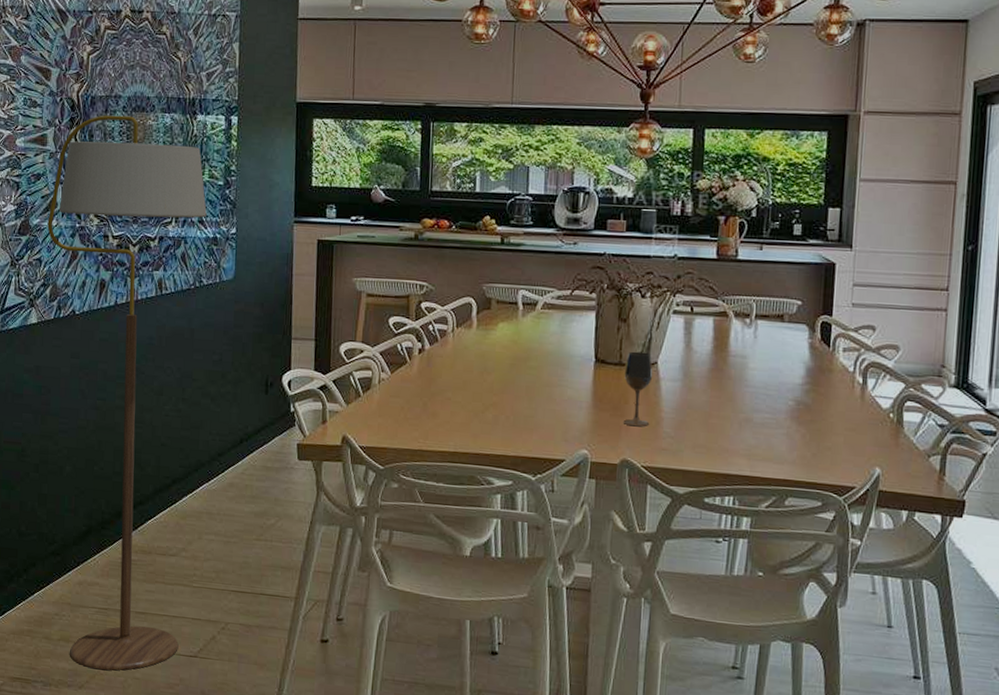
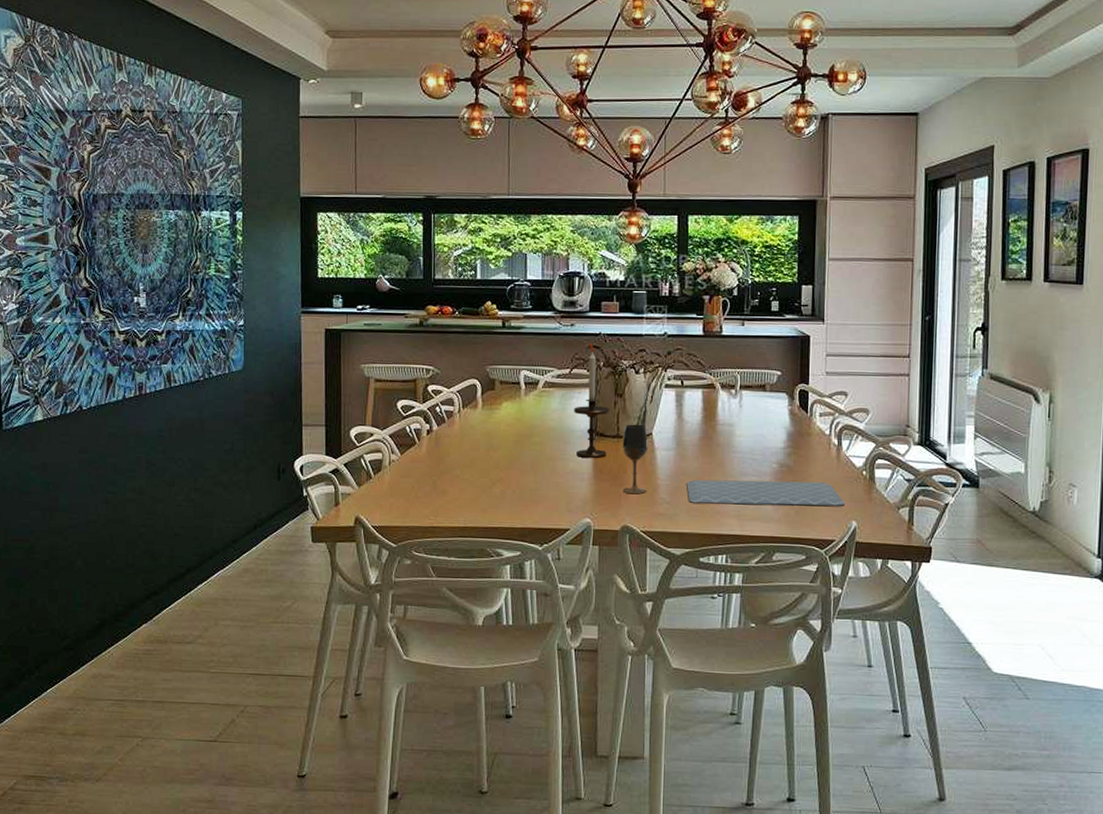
floor lamp: present [47,115,207,671] -> none [51,212,214,762]
candlestick: none [574,262,613,387] -> present [574,342,611,459]
placemat: none [693,414,869,451] -> present [687,479,846,507]

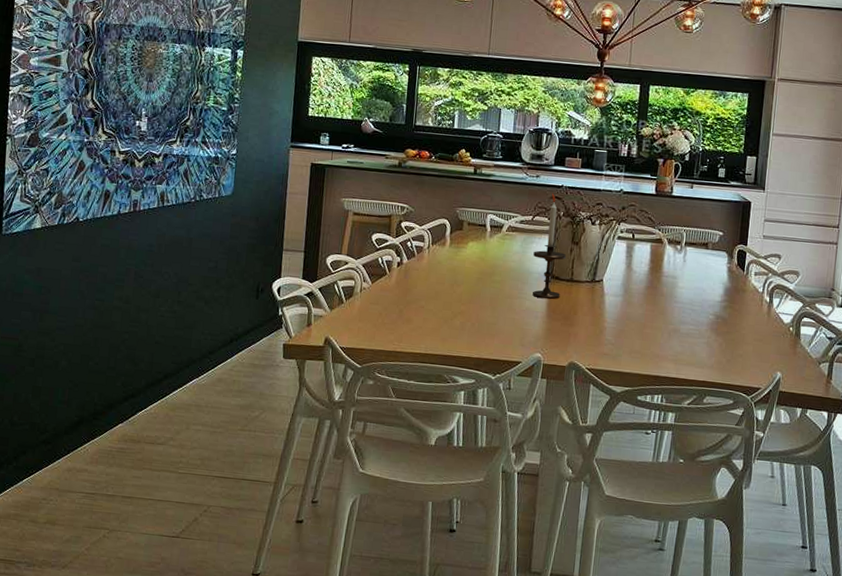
wine glass: present [622,424,649,495] -> none [572,270,599,335]
placemat: present [687,479,846,507] -> none [630,324,773,358]

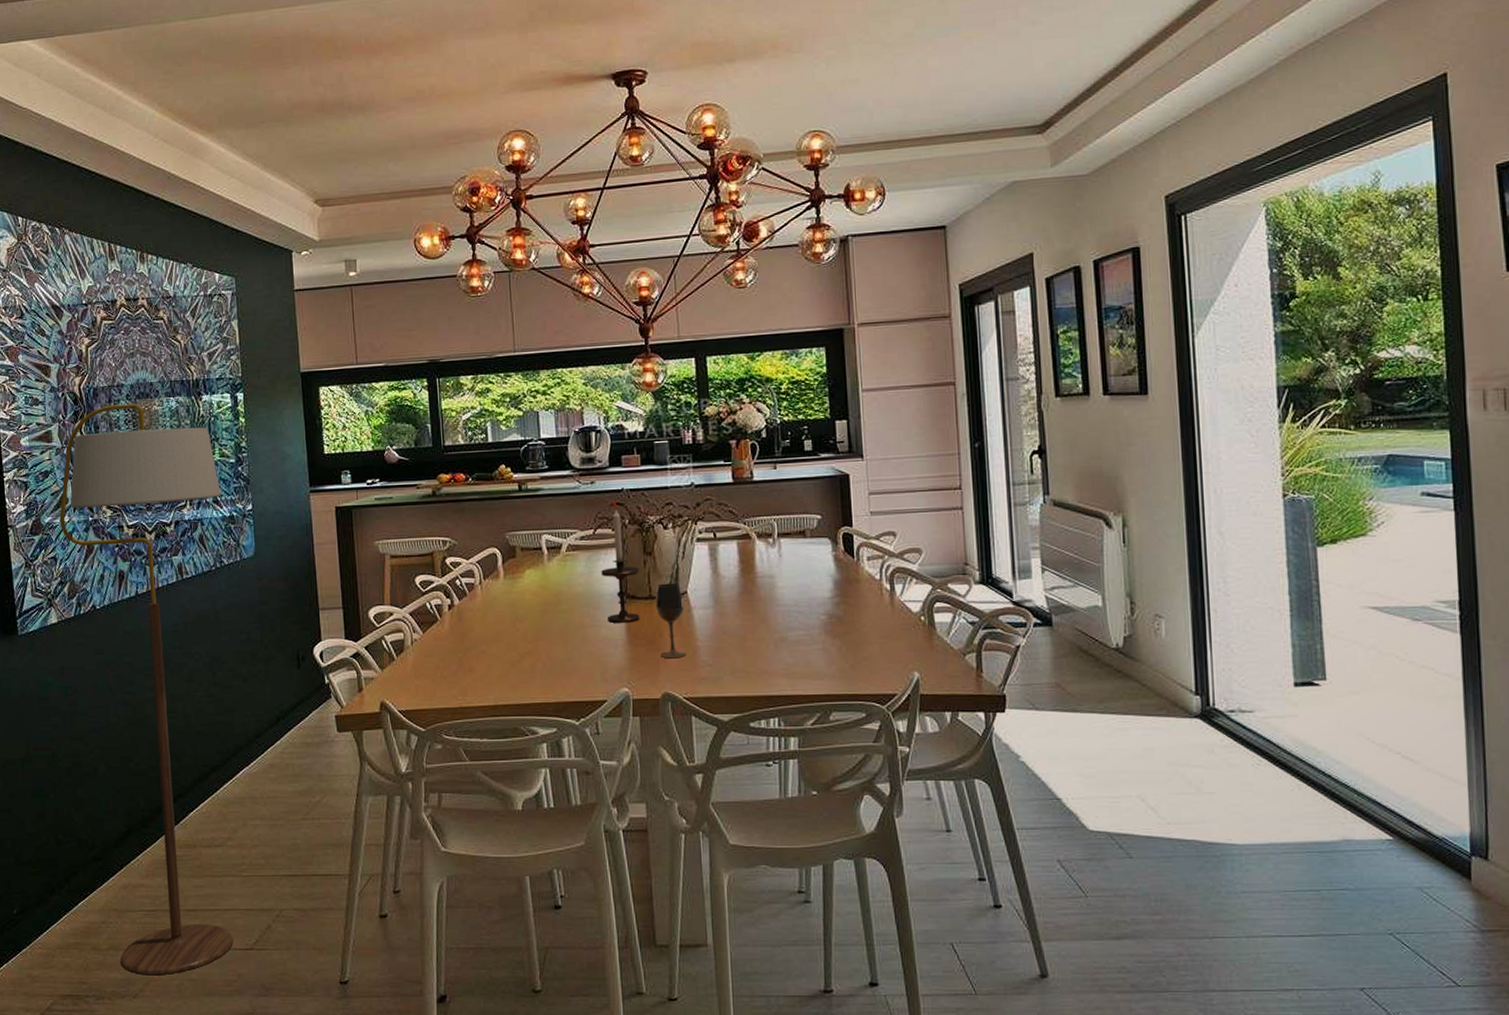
floor lamp: none [55,41,210,551] -> present [59,403,233,976]
wine glass: none [572,270,599,335] -> present [655,583,686,659]

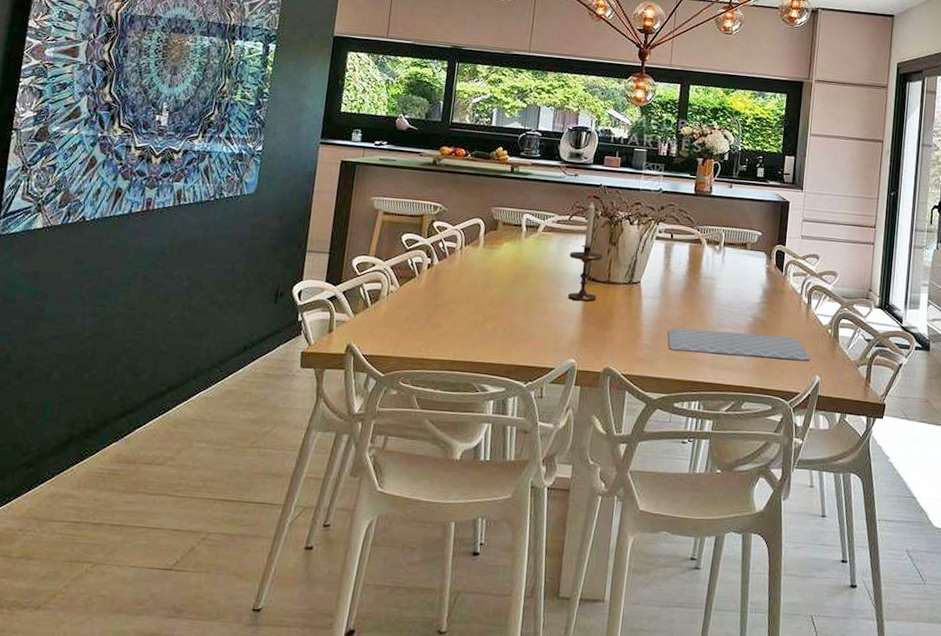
floor lamp: present [59,403,233,976] -> none [29,33,236,589]
wine glass: present [655,583,686,659] -> none [607,271,636,339]
placemat: none [729,632,905,664] -> present [667,327,811,361]

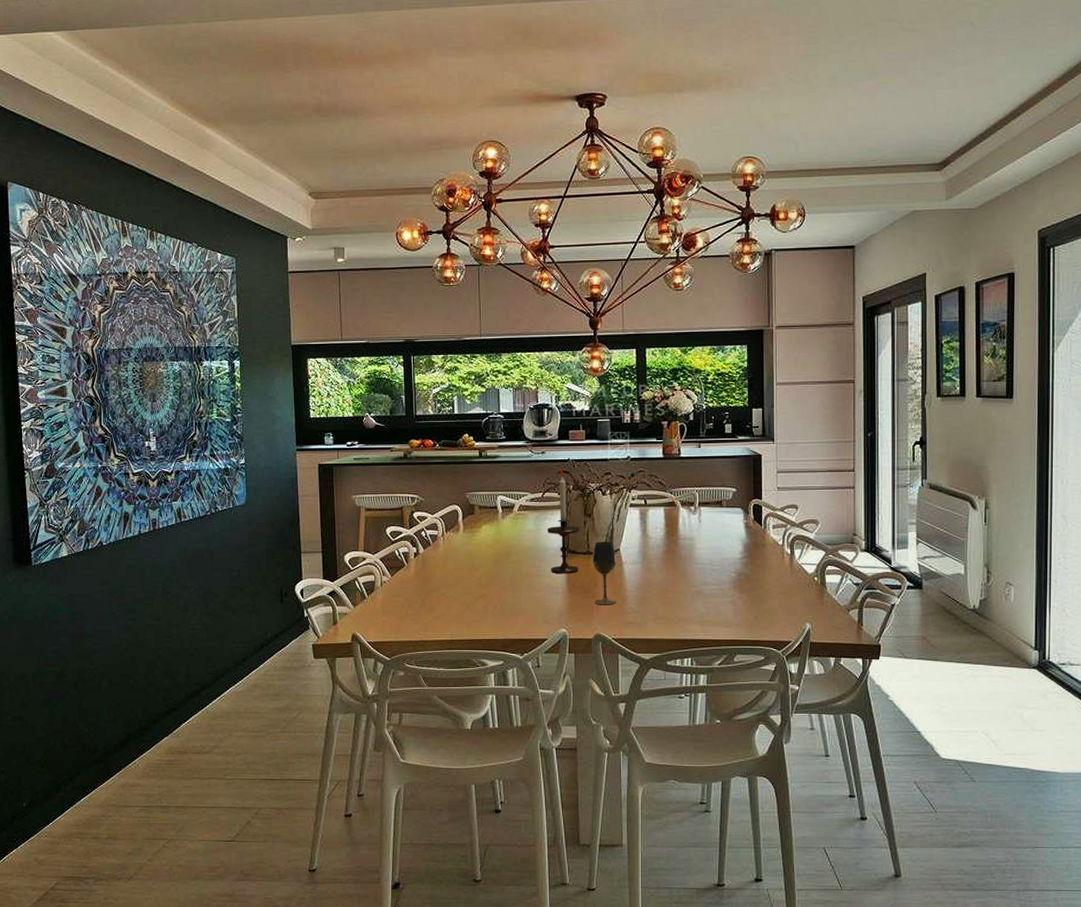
wine glass: none [607,271,636,339] -> present [592,541,617,605]
placemat: present [667,327,811,361] -> none [653,589,800,612]

